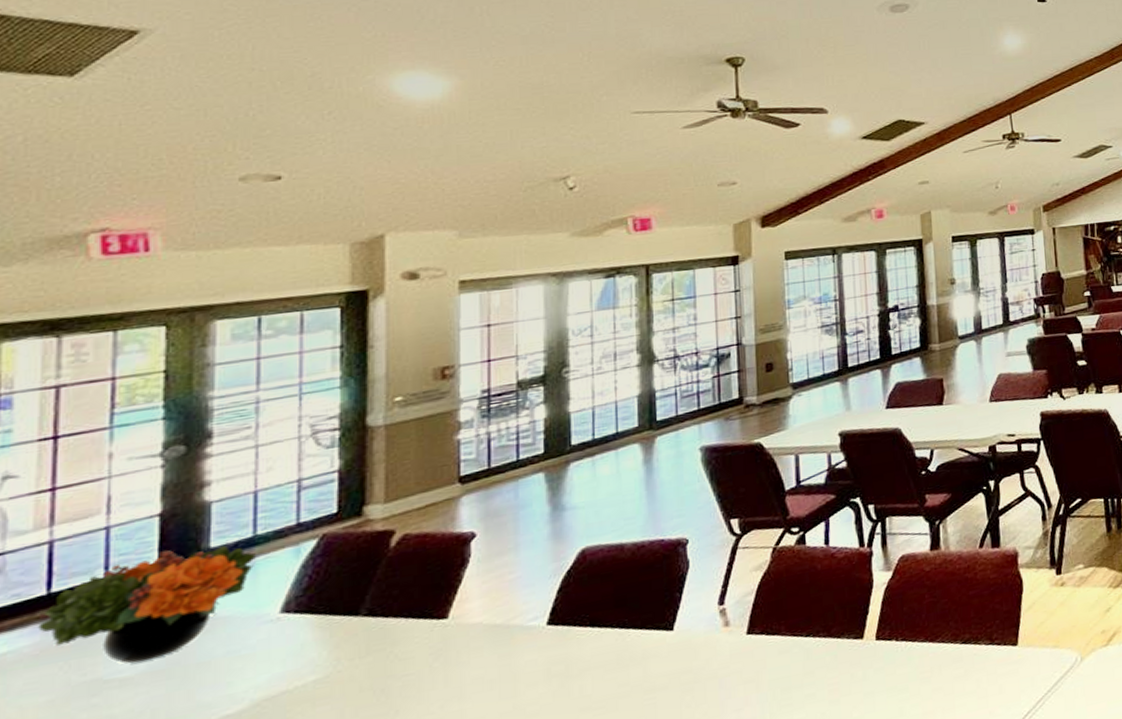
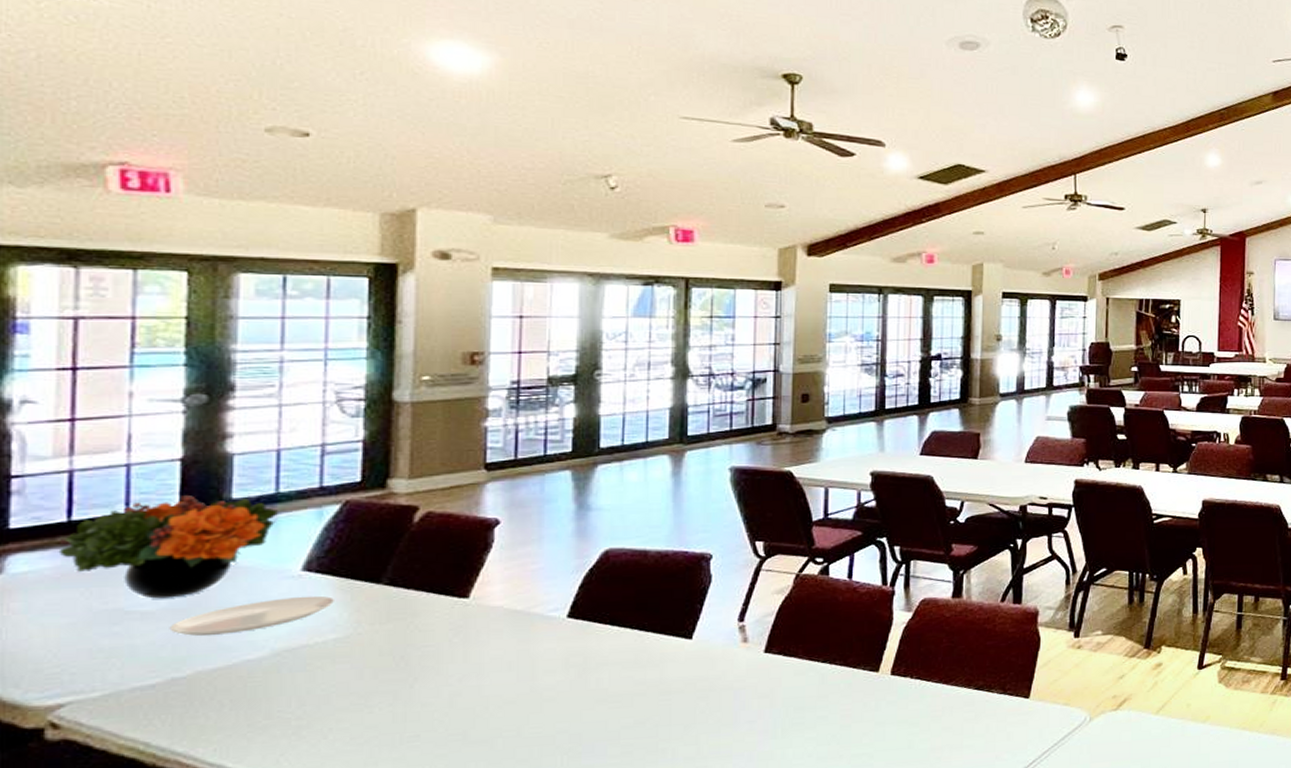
plate: none [148,636,313,698] -> present [169,595,334,636]

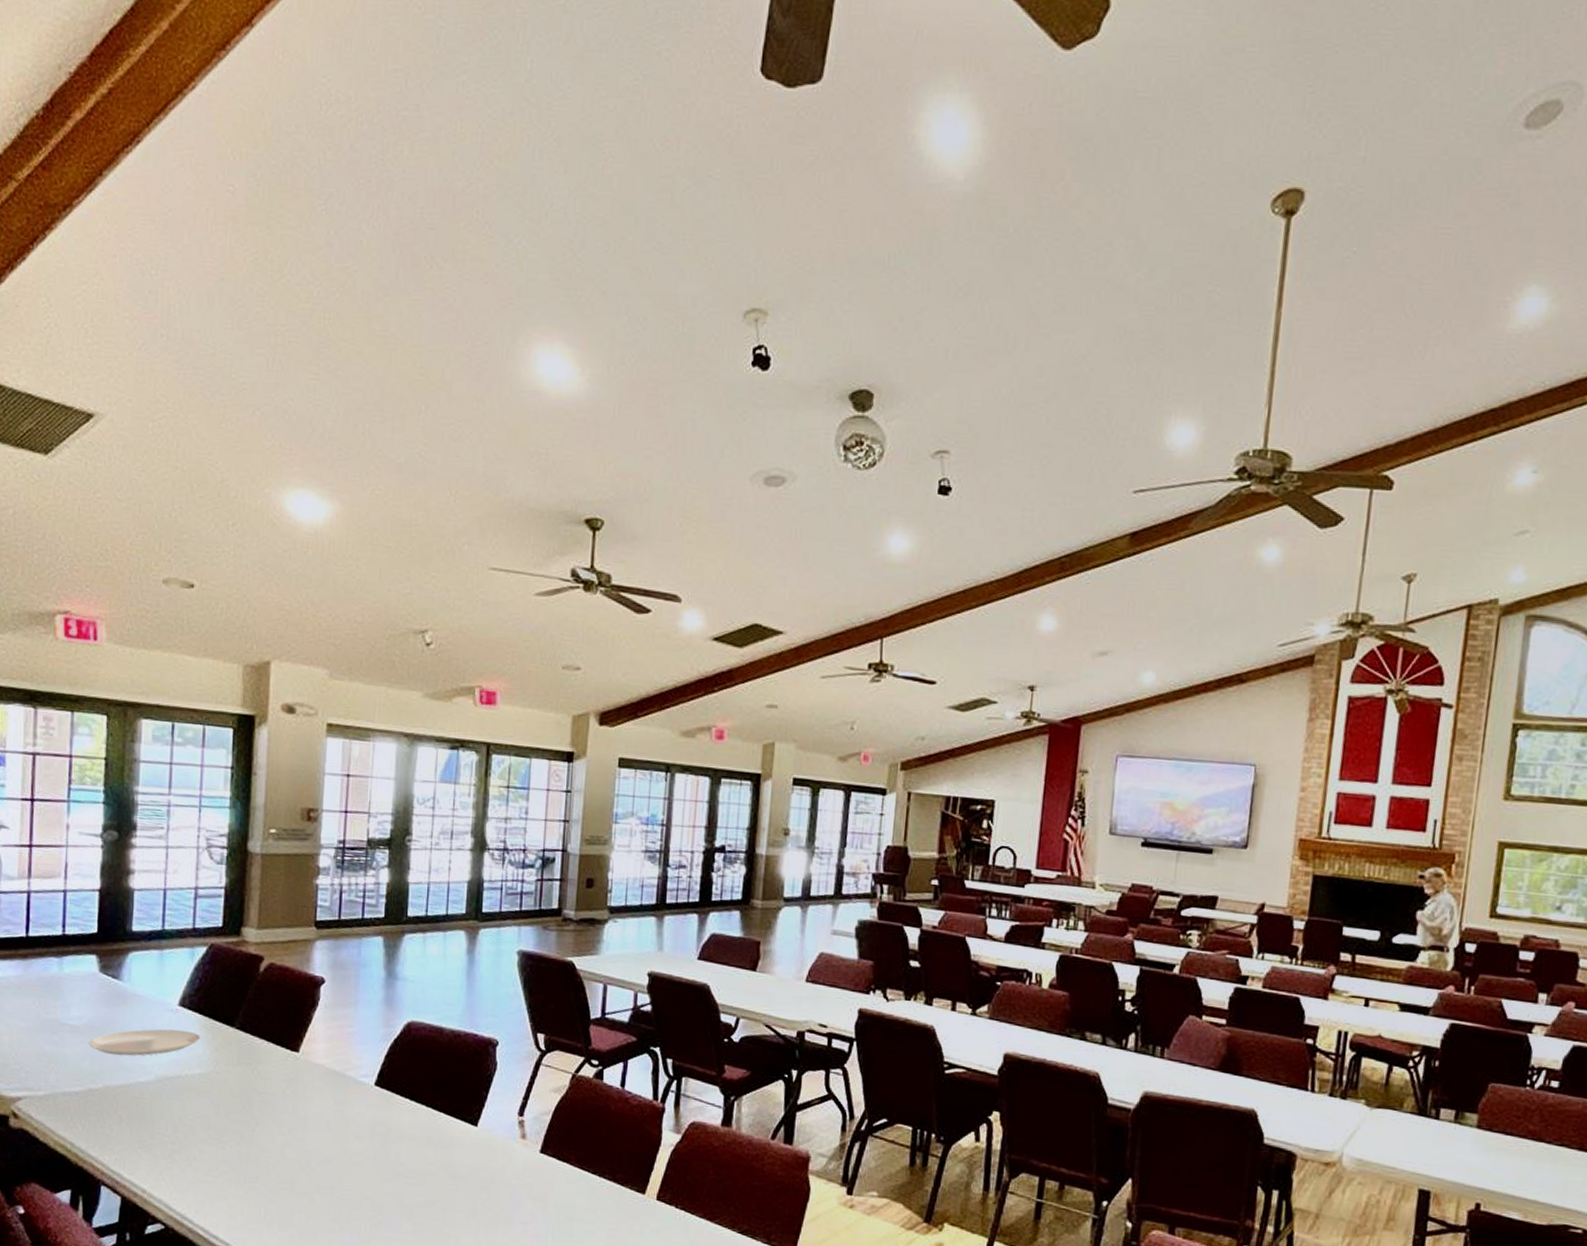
flower arrangement: present [58,495,278,599] -> none [20,924,163,1016]

